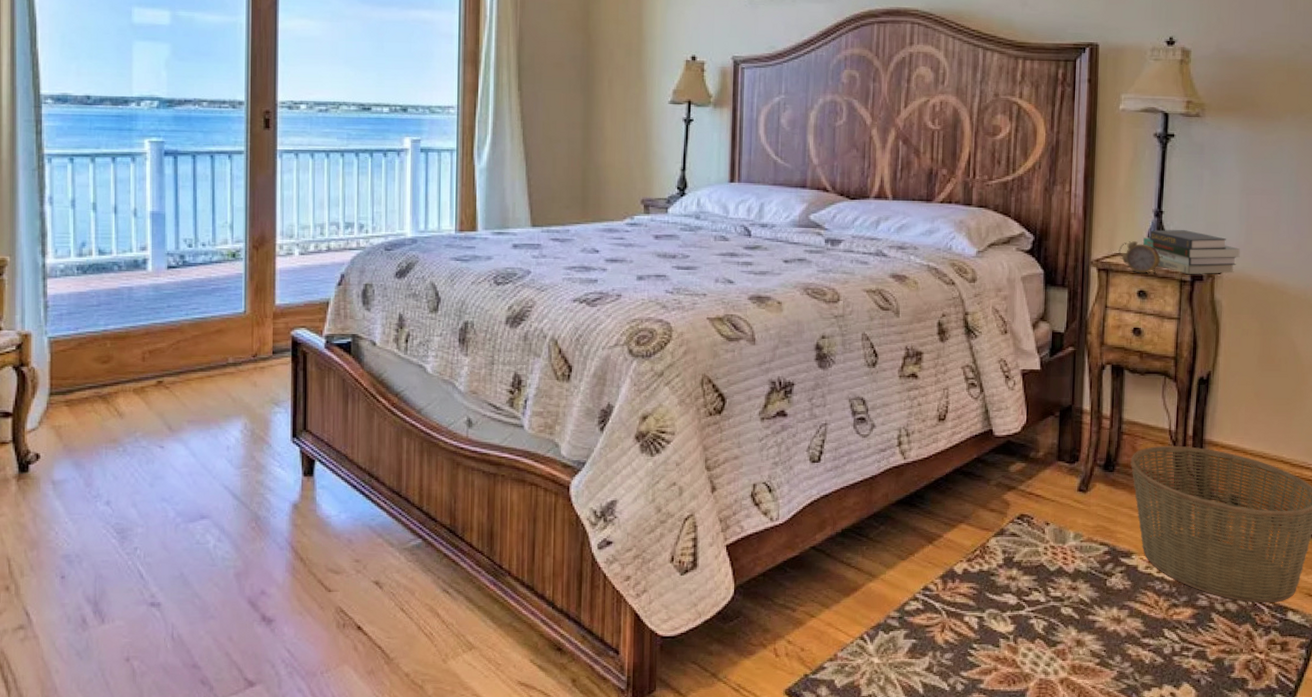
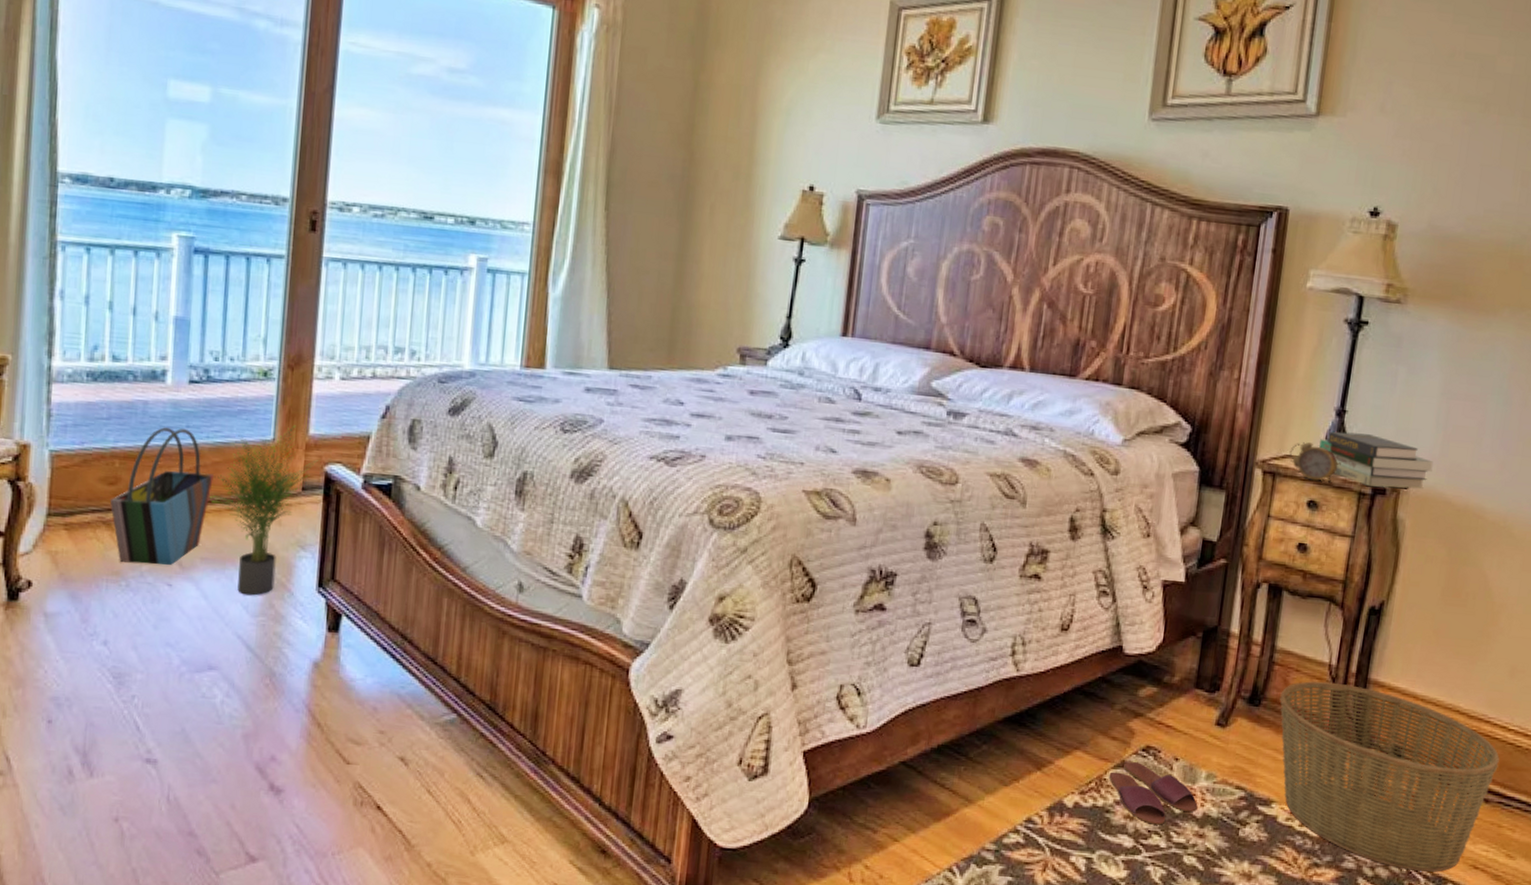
tote bag: none [104,309,194,430] -> present [109,427,214,565]
potted plant: none [191,297,287,449] -> present [209,425,321,595]
slippers: none [991,528,1069,583] -> present [1109,761,1198,825]

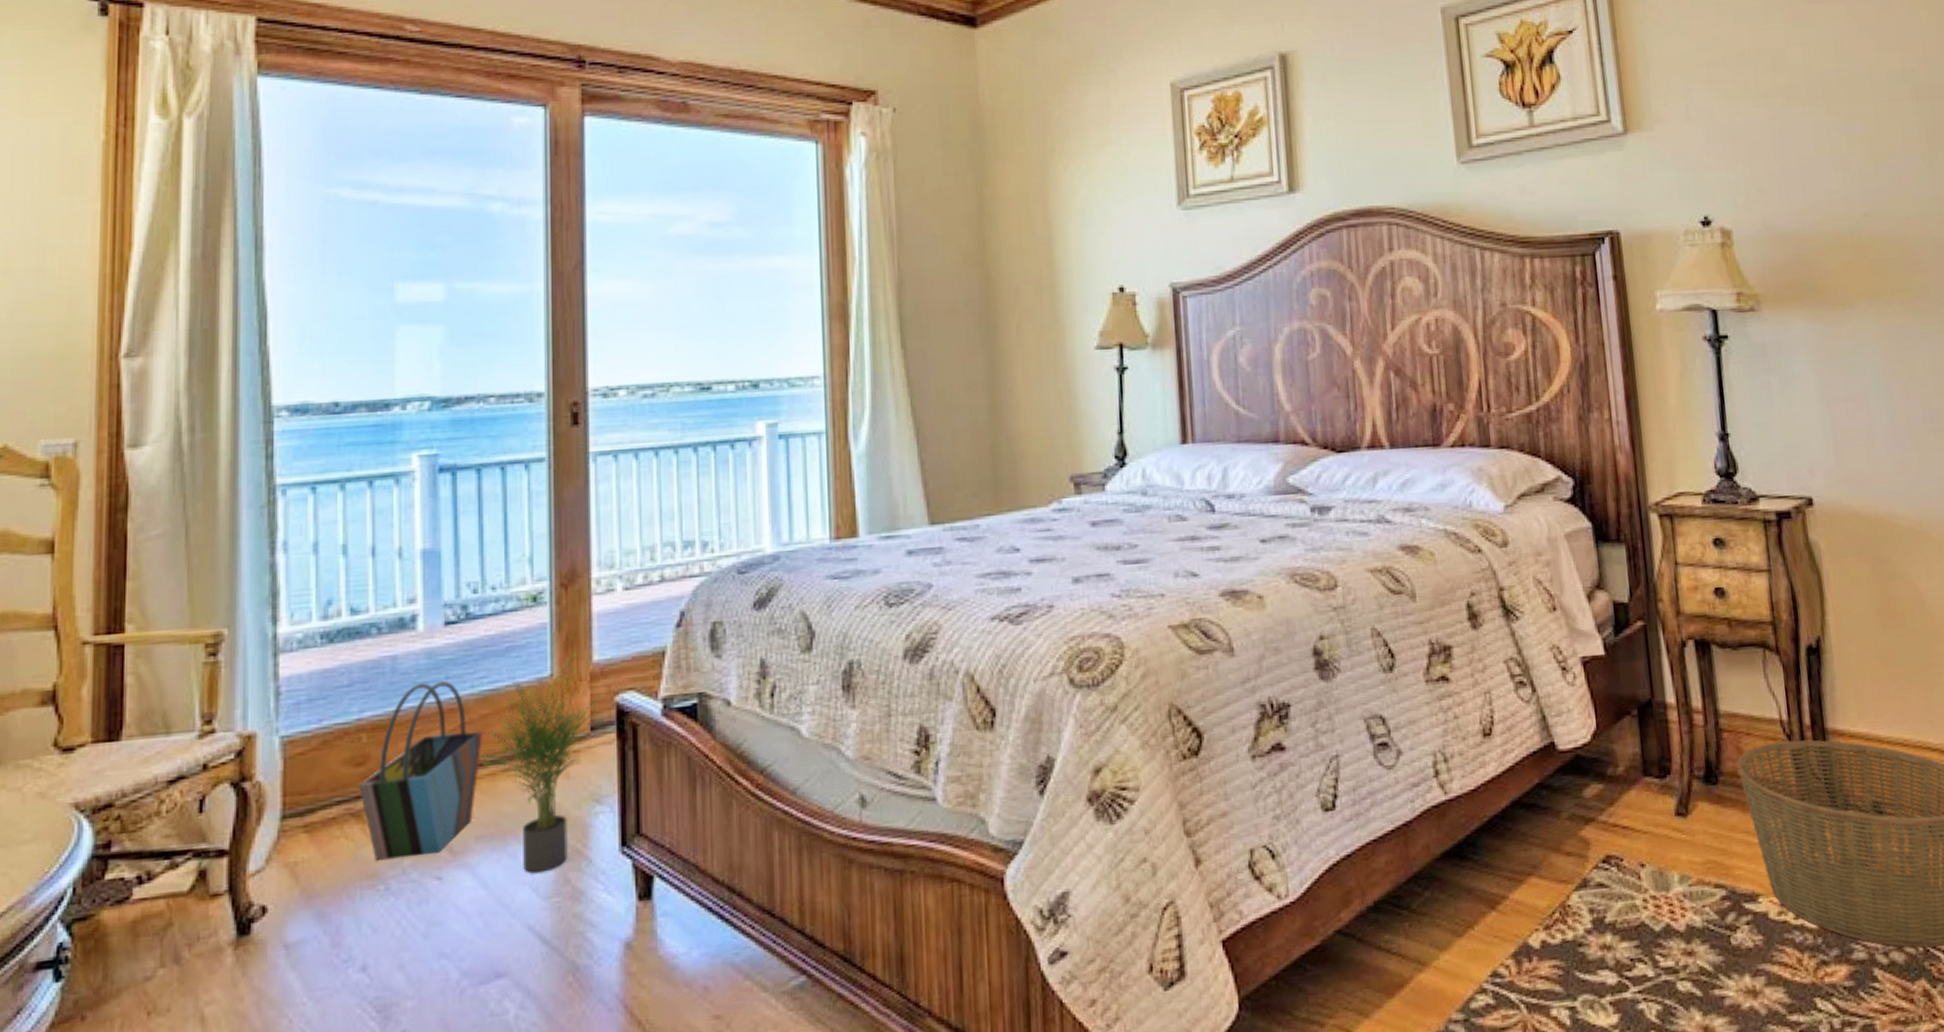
slippers: present [1109,761,1198,825] -> none [1572,877,1679,951]
alarm clock: present [1289,442,1341,482] -> none [1681,475,1738,516]
books: present [1319,431,1434,490] -> none [1709,455,1832,513]

